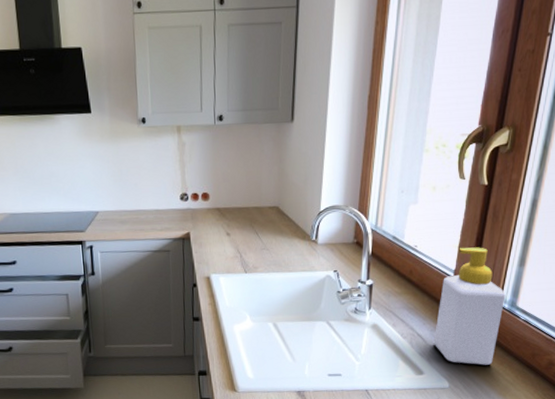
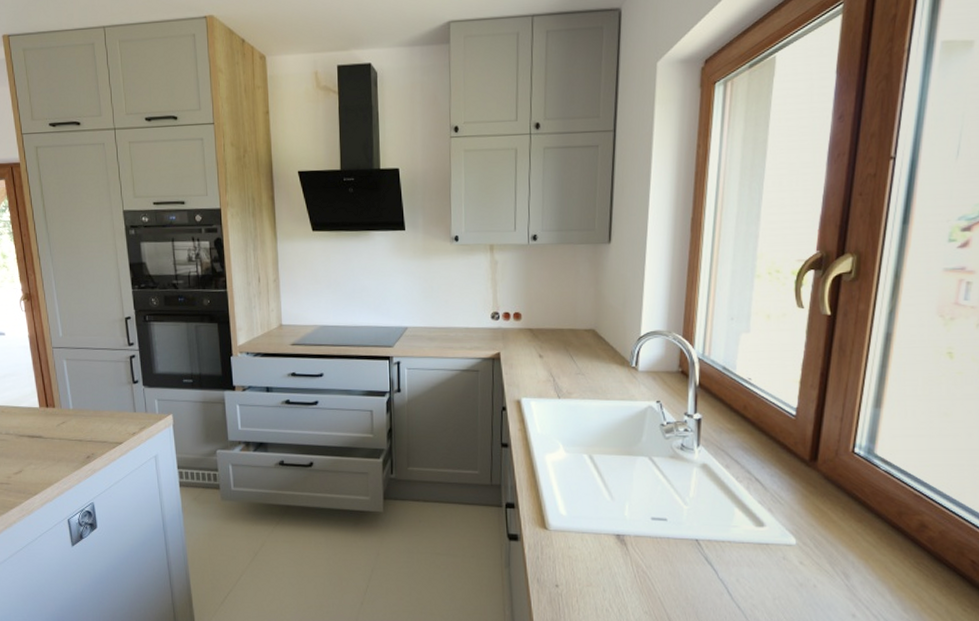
soap bottle: present [433,247,506,365] -> none [775,382,860,521]

